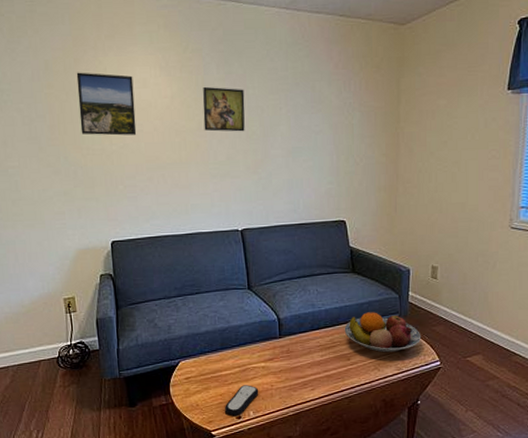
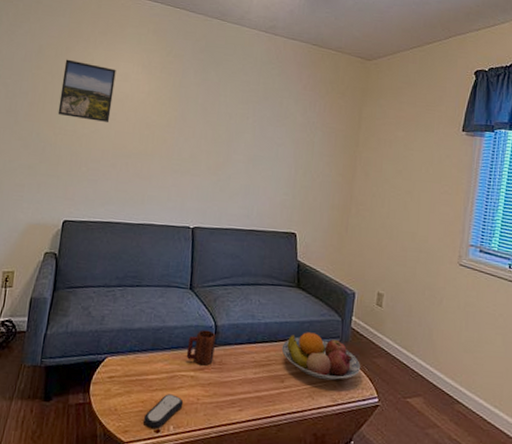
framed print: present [202,86,245,132] -> none [173,88,217,134]
mug: none [254,324,281,356] -> present [186,330,216,366]

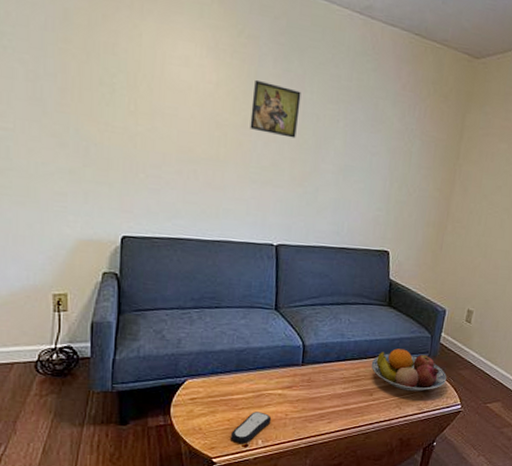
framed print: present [57,59,116,122] -> none [100,31,173,119]
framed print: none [173,88,217,134] -> present [250,79,301,139]
mug: present [186,330,216,366] -> none [273,350,304,384]

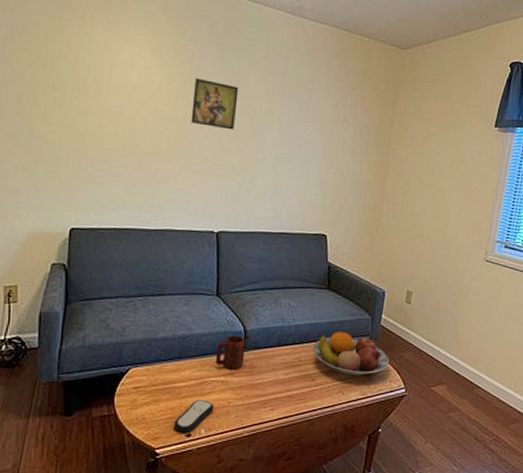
mug: none [273,350,304,384] -> present [215,335,245,370]

